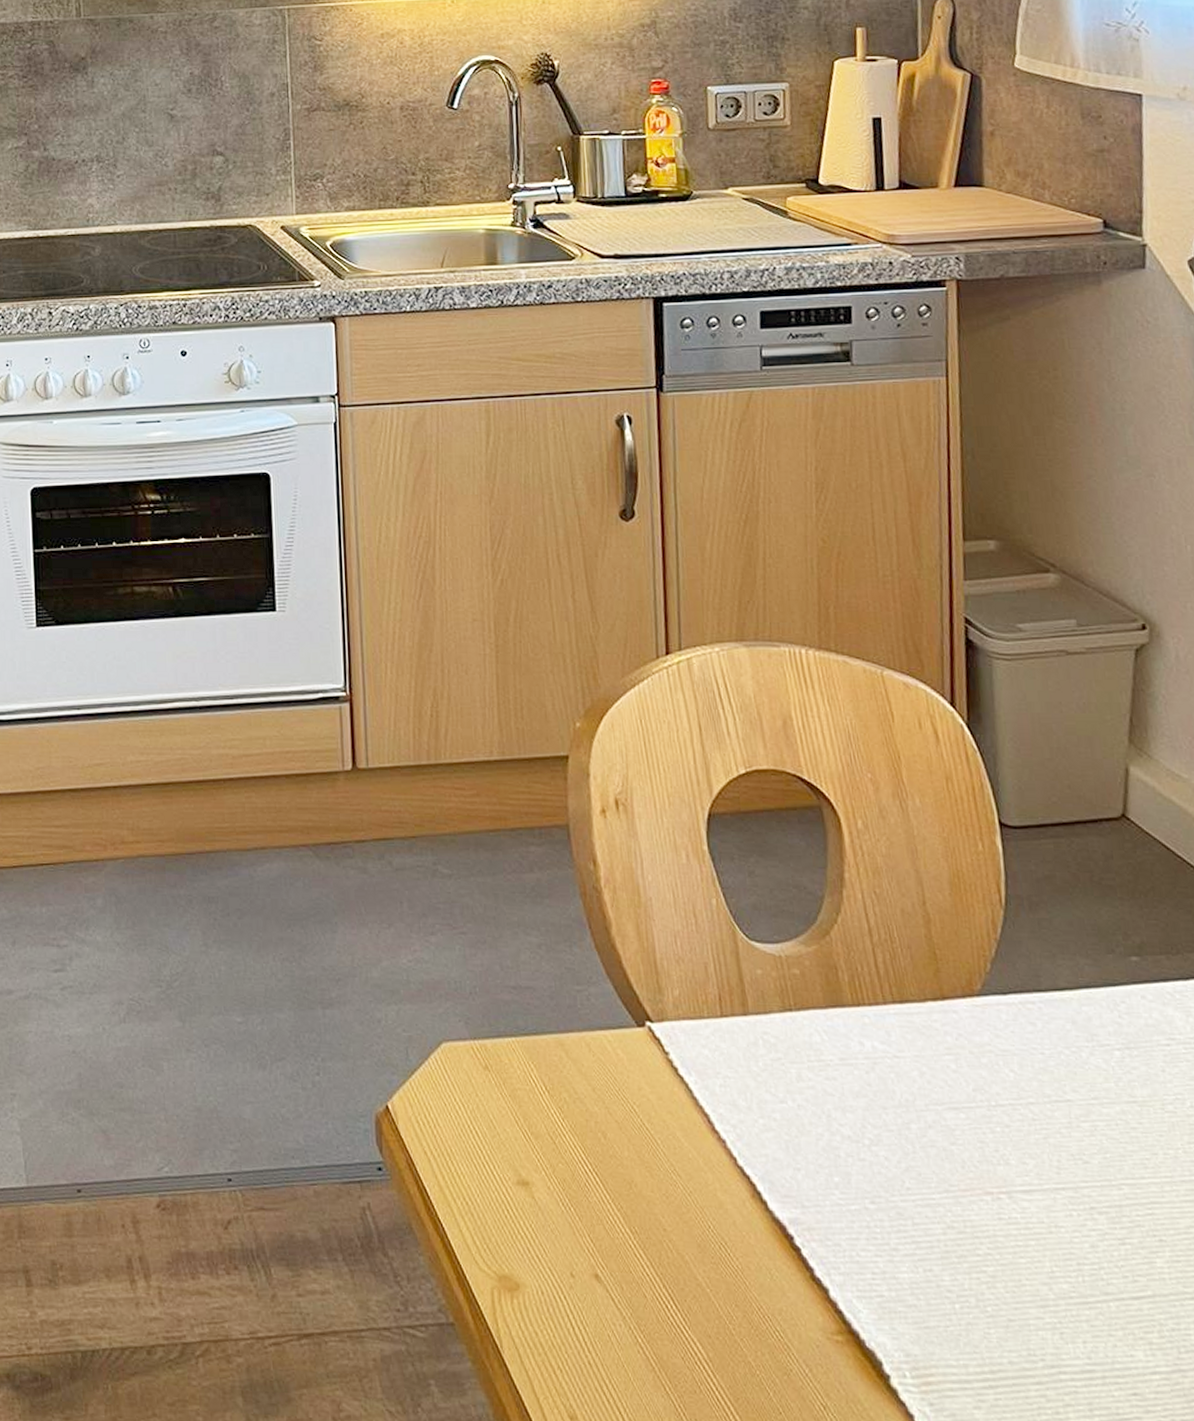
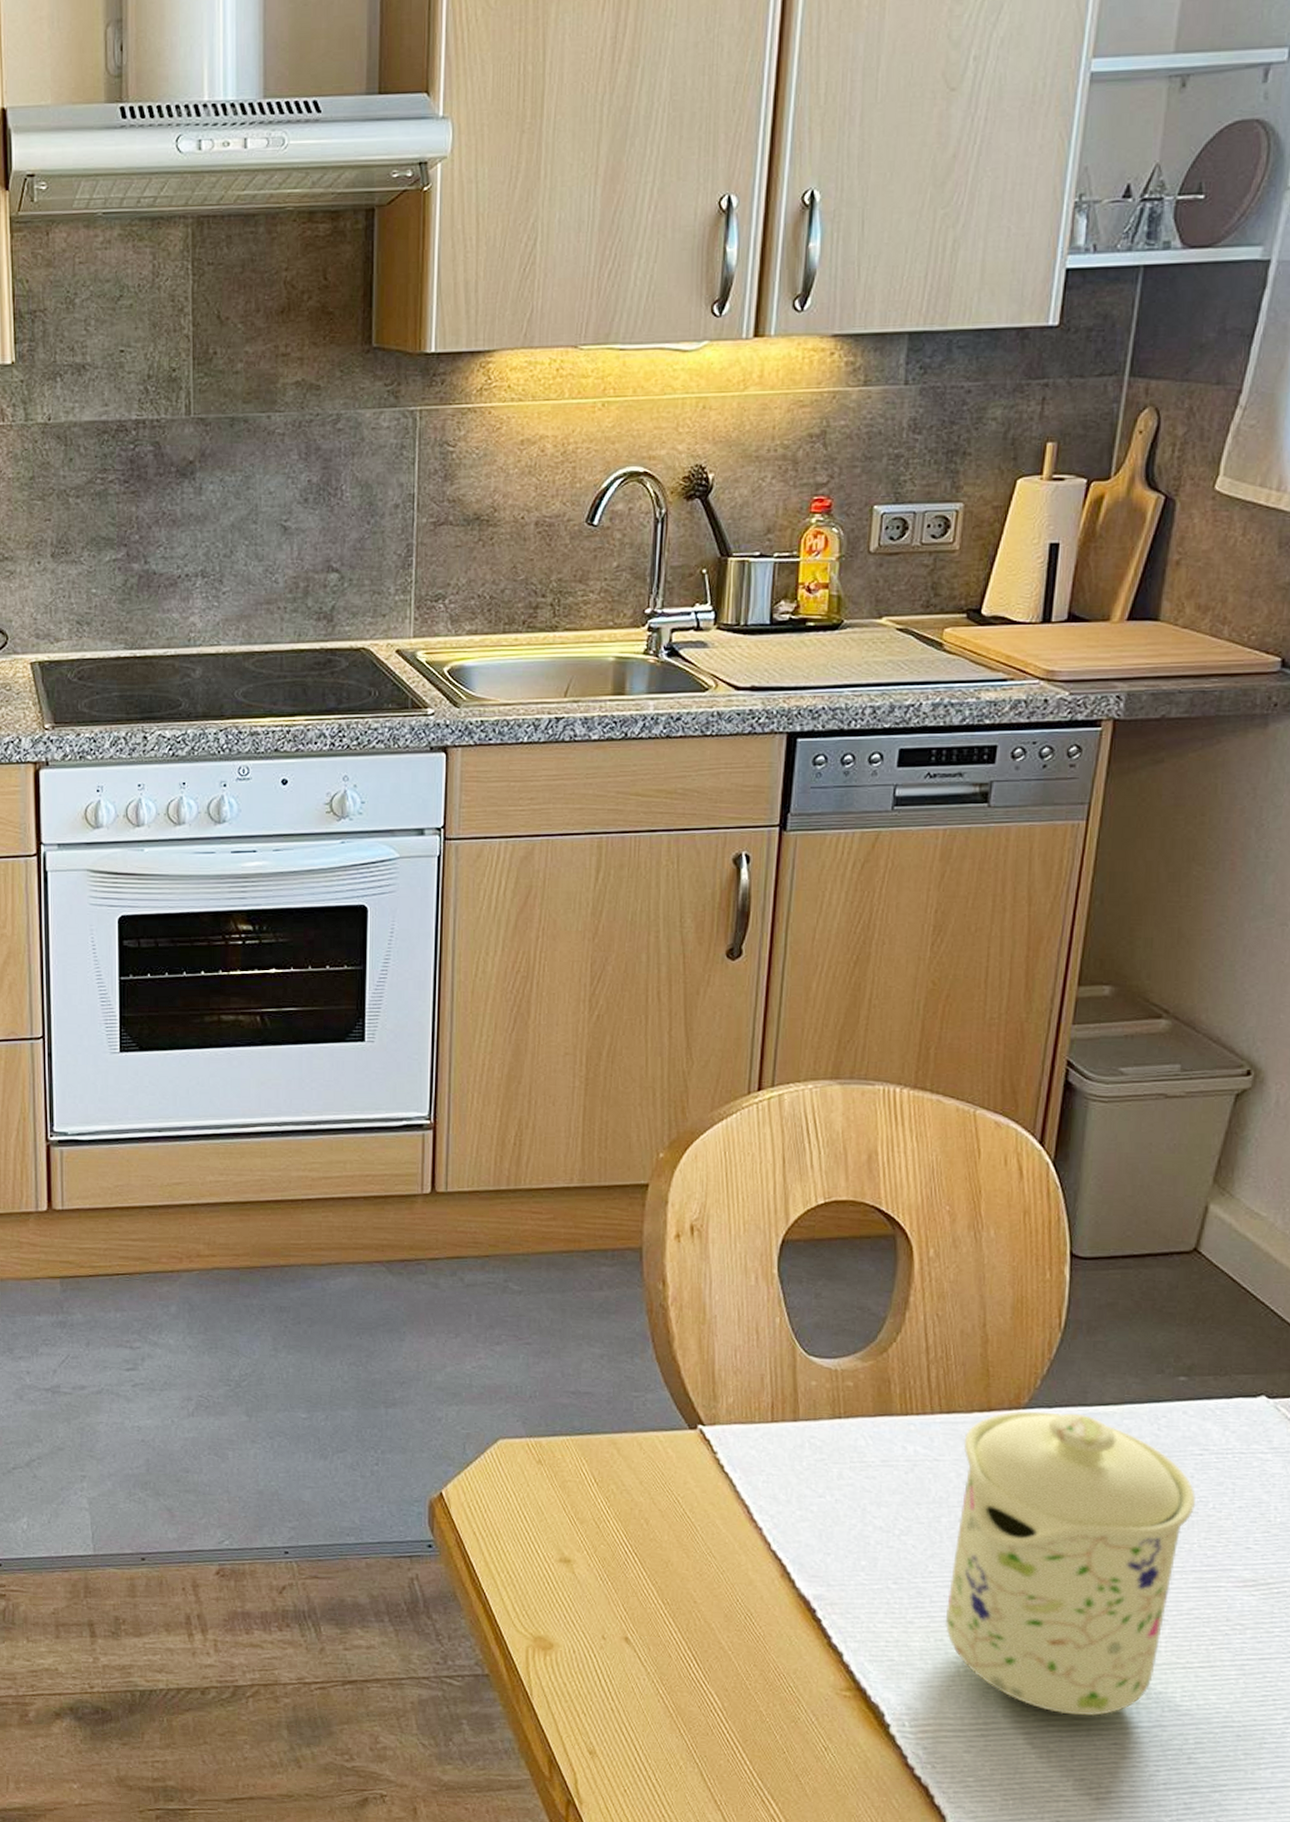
mug: none [921,999,1172,1360] -> present [945,1411,1196,1716]

